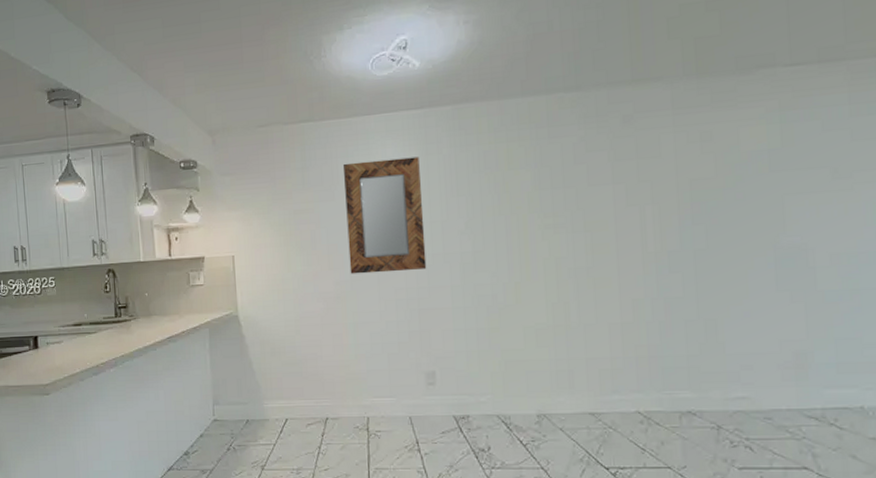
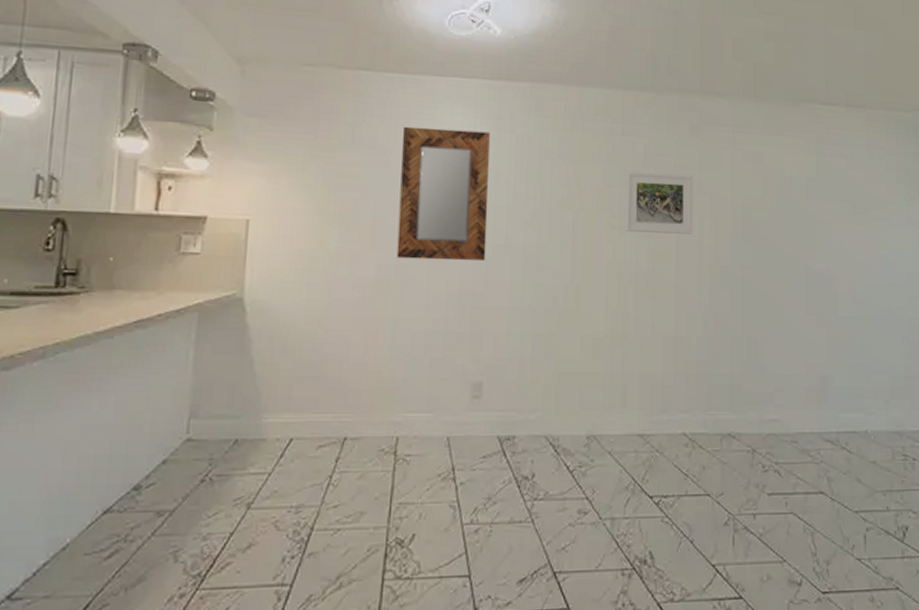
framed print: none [556,166,634,230] -> present [625,172,693,234]

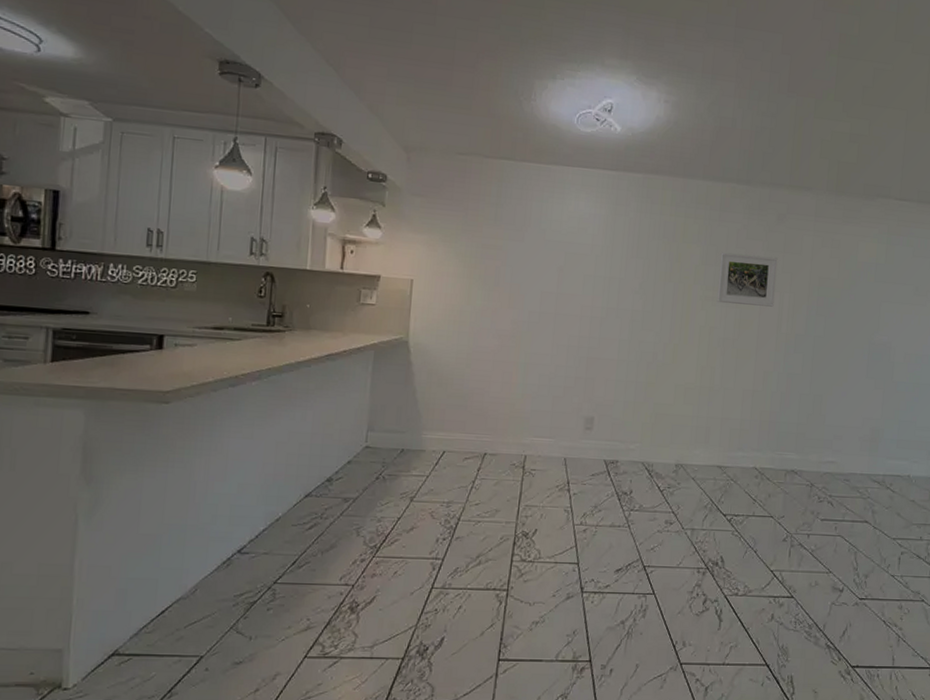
home mirror: present [396,126,490,261] -> none [528,208,608,321]

